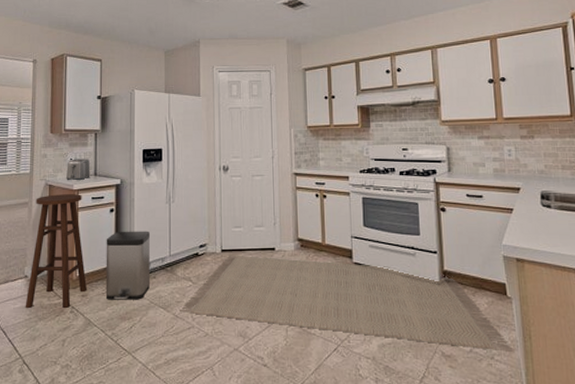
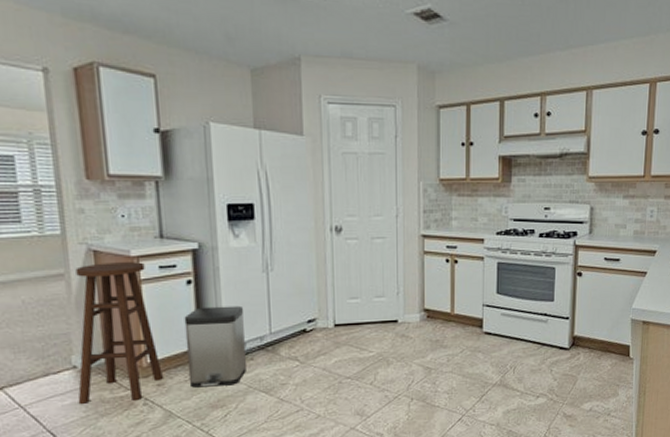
toaster: present [66,158,91,181] -> none [117,215,154,245]
rug: present [178,255,515,353] -> none [284,329,630,409]

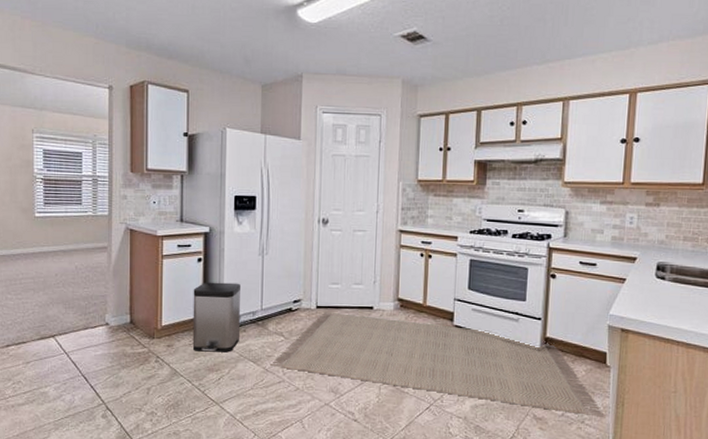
bar stool: present [75,262,163,404] -> none [107,240,172,357]
rug: none [284,329,630,409] -> present [269,311,606,418]

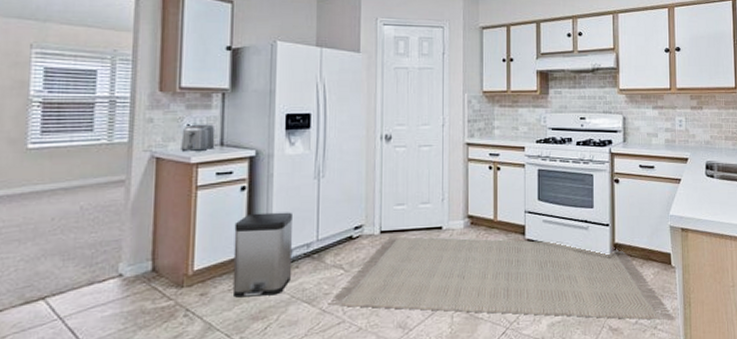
toaster: none [149,202,176,227] -> present [181,124,216,153]

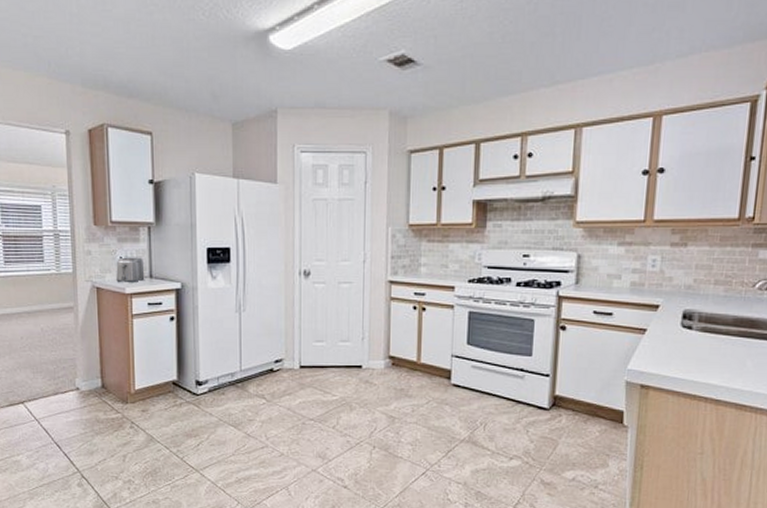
pedal bin: present [232,212,292,298] -> none [166,342,218,417]
rug: present [326,236,676,321] -> none [251,371,622,483]

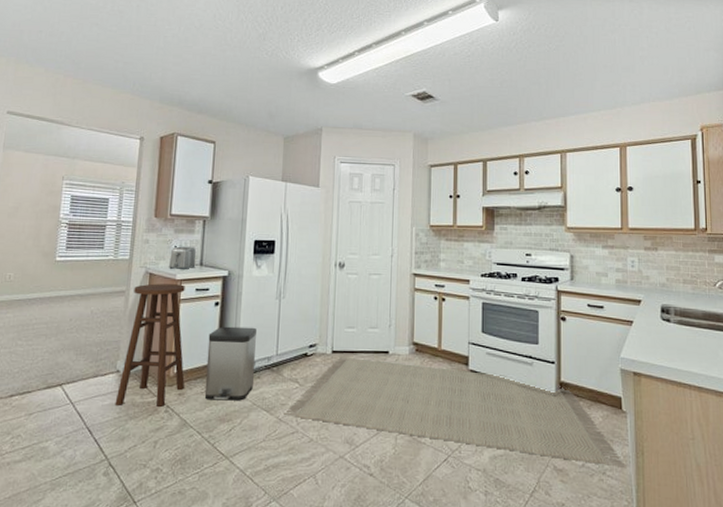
bar stool: none [79,298,147,423] -> present [115,283,185,407]
pedal bin: none [166,342,218,417] -> present [204,326,256,401]
rug: none [251,371,622,483] -> present [282,356,627,469]

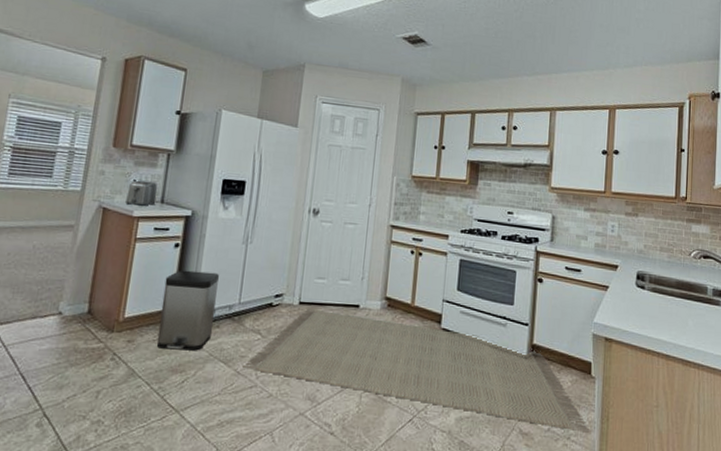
bar stool: present [115,283,185,407] -> none [54,219,143,354]

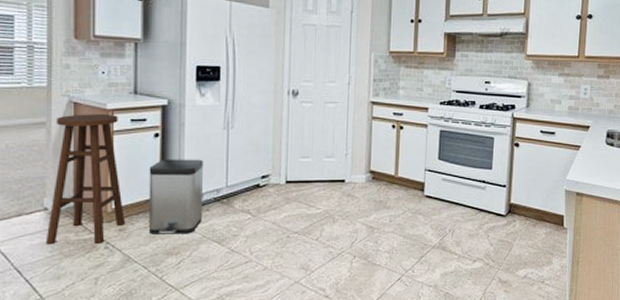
bar stool: none [54,219,143,354] -> present [45,114,125,244]
toaster: present [125,180,158,207] -> none [97,72,129,99]
rug: present [241,308,591,434] -> none [235,186,563,277]

